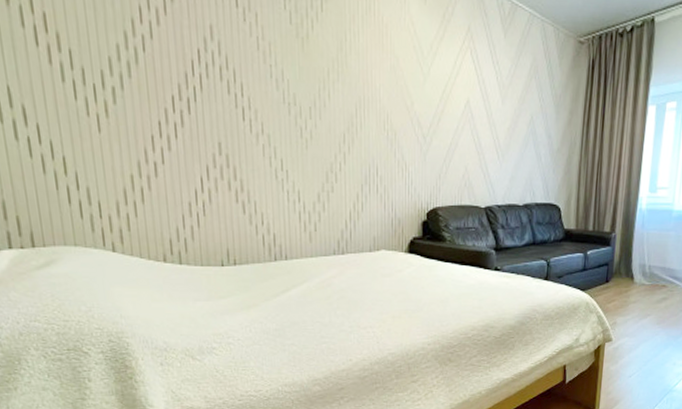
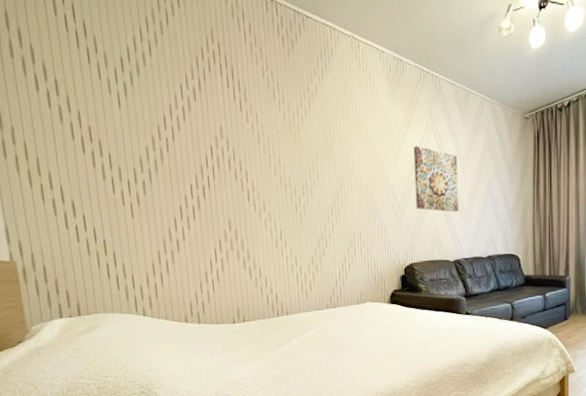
wall art: none [444,66,496,150] -> present [414,145,459,212]

